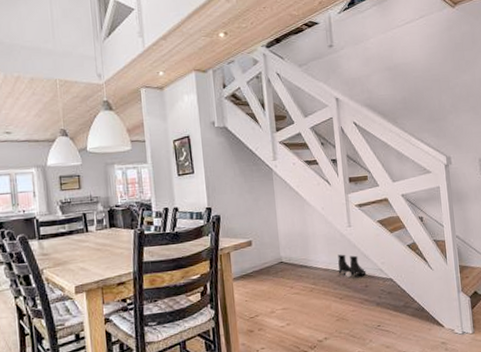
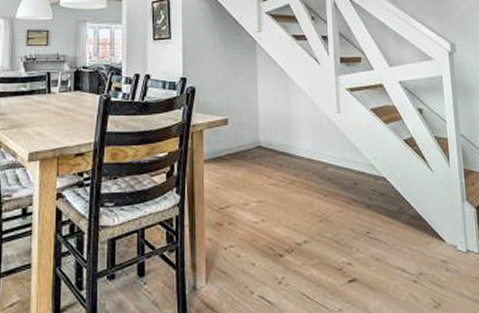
boots: present [338,254,366,278] -> none [323,143,356,172]

